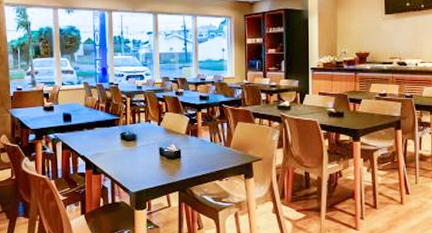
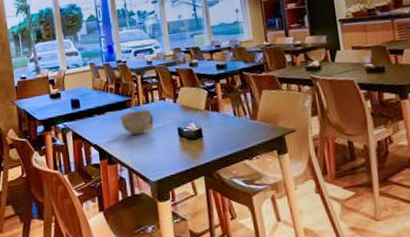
bowl: none [106,129,137,151] -> present [118,109,152,135]

